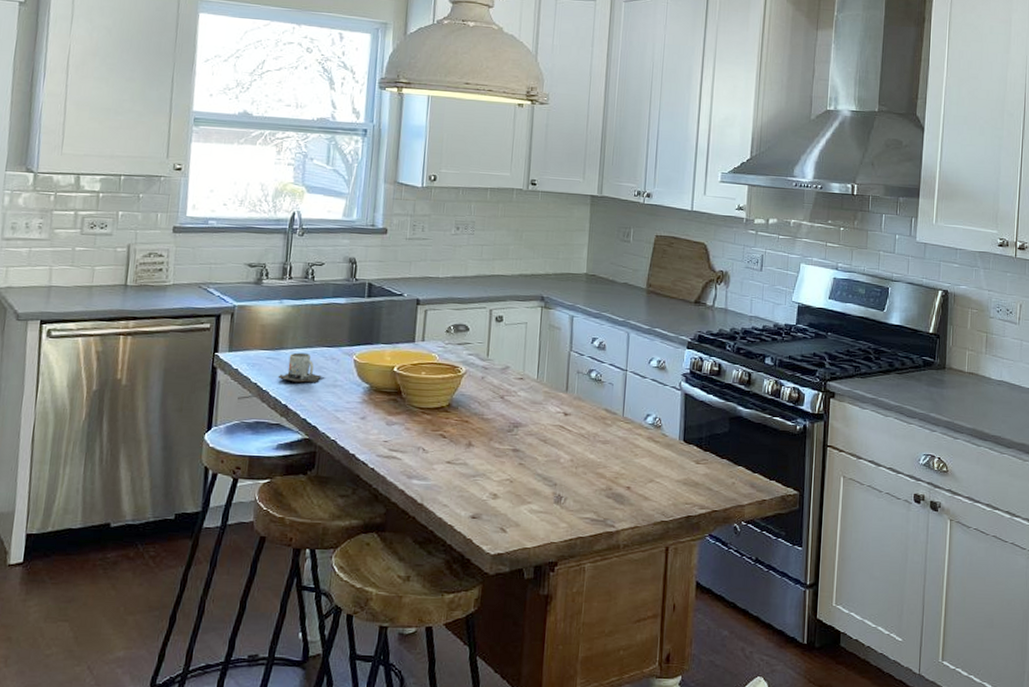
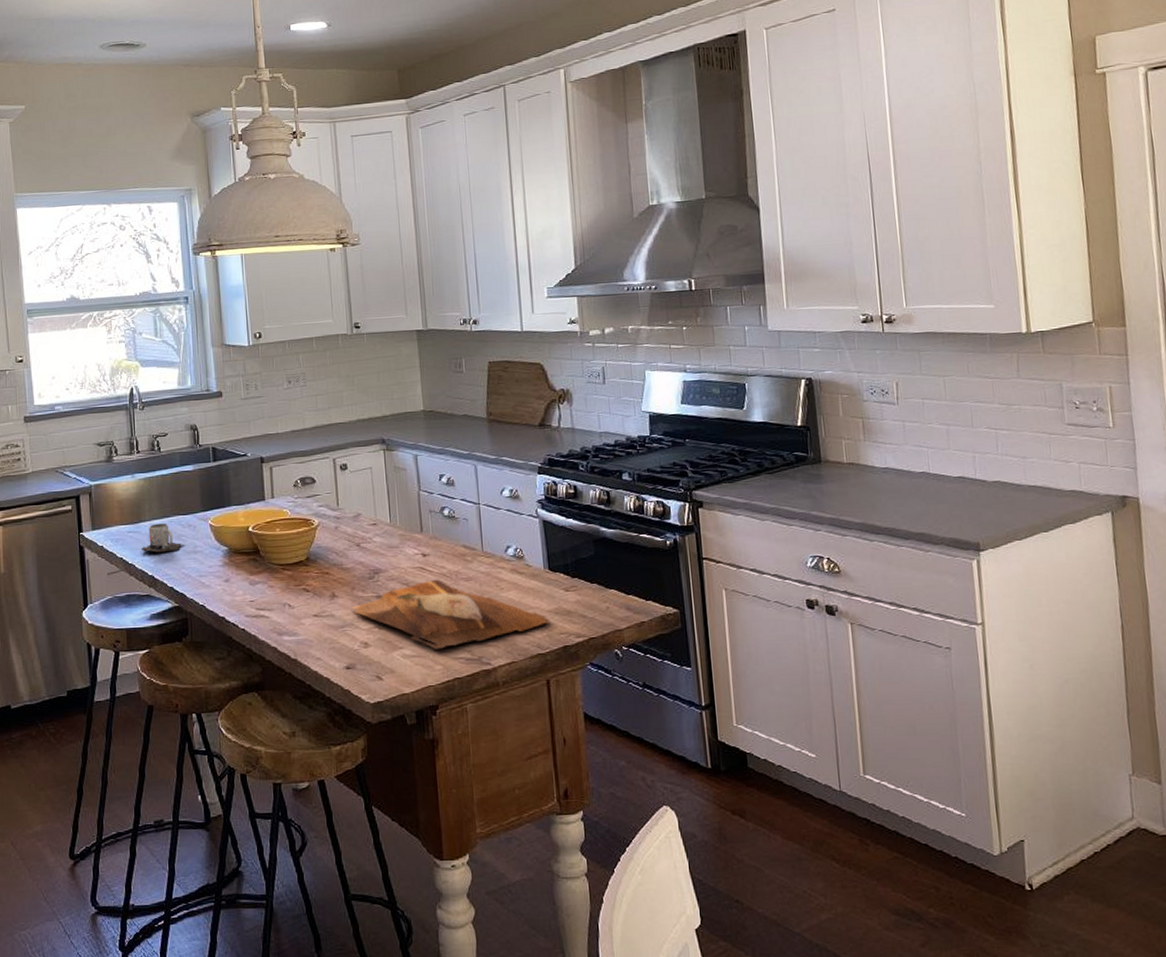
cutting board: none [485,439,678,507] -> present [350,579,550,649]

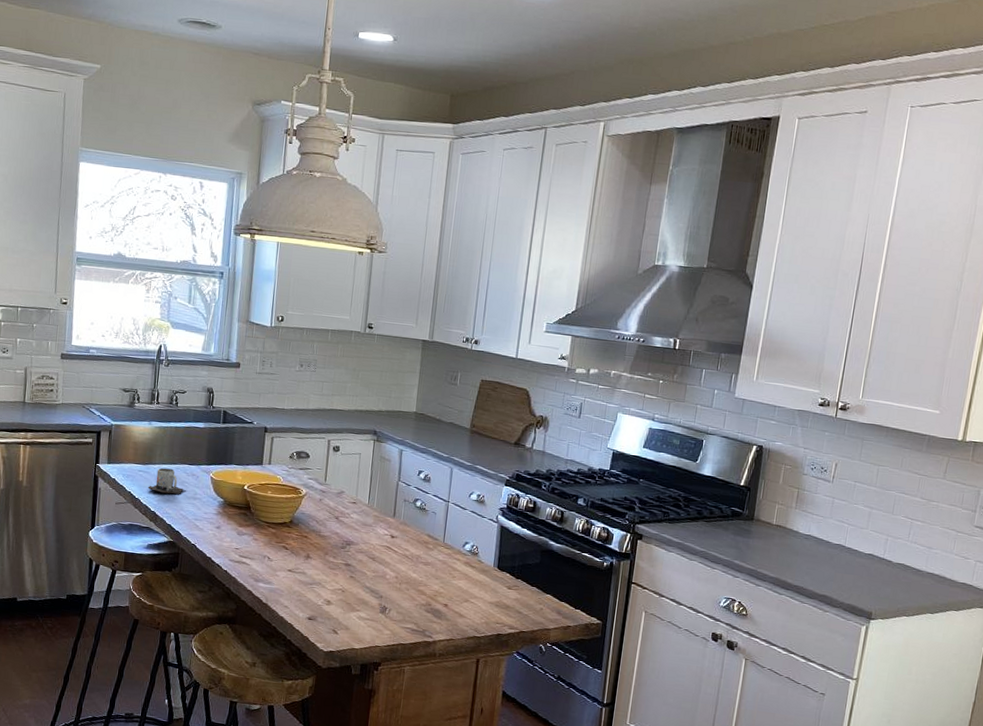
cutting board: present [350,579,550,649] -> none [321,558,490,618]

